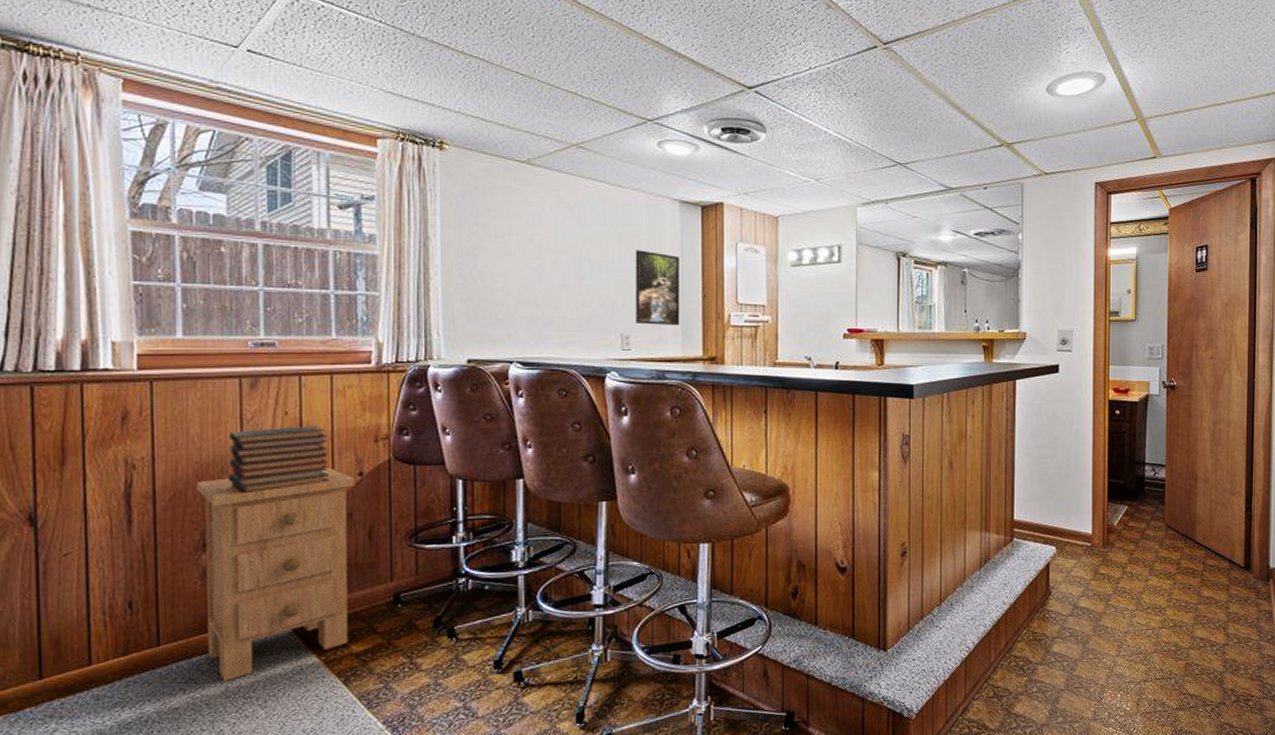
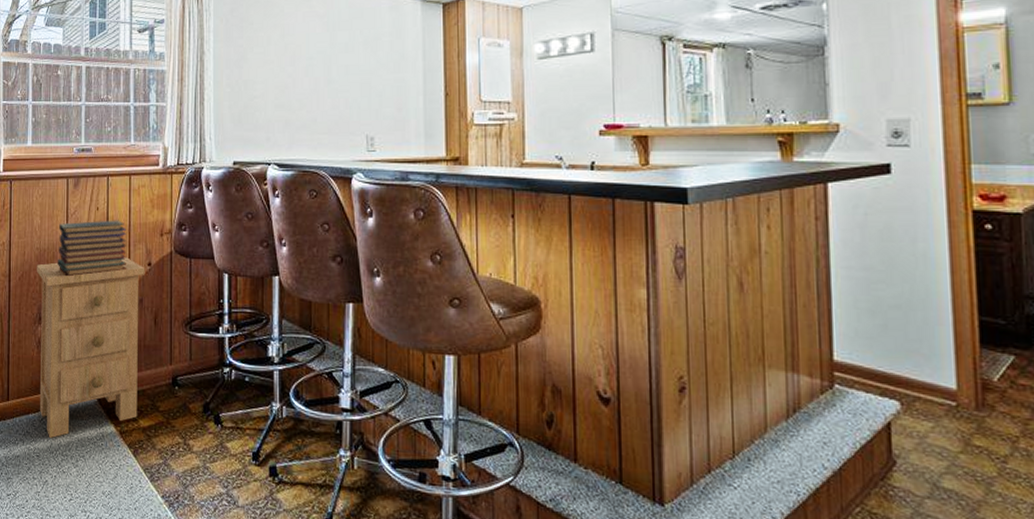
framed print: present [635,250,680,326] -> none [379,51,423,126]

